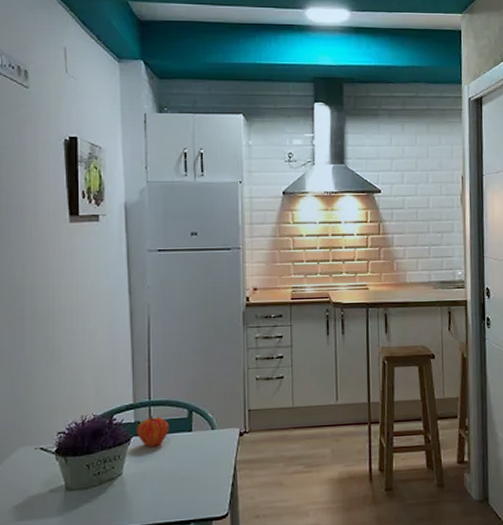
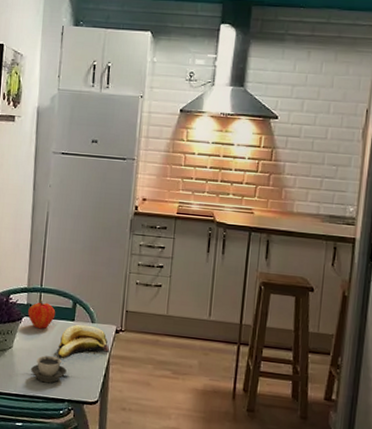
cup: none [146,475,189,507] -> present [30,355,67,384]
banana: none [176,432,234,475] -> present [58,324,109,358]

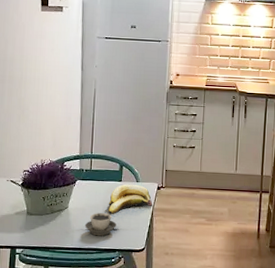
fruit: present [28,299,56,329] -> none [81,165,105,190]

